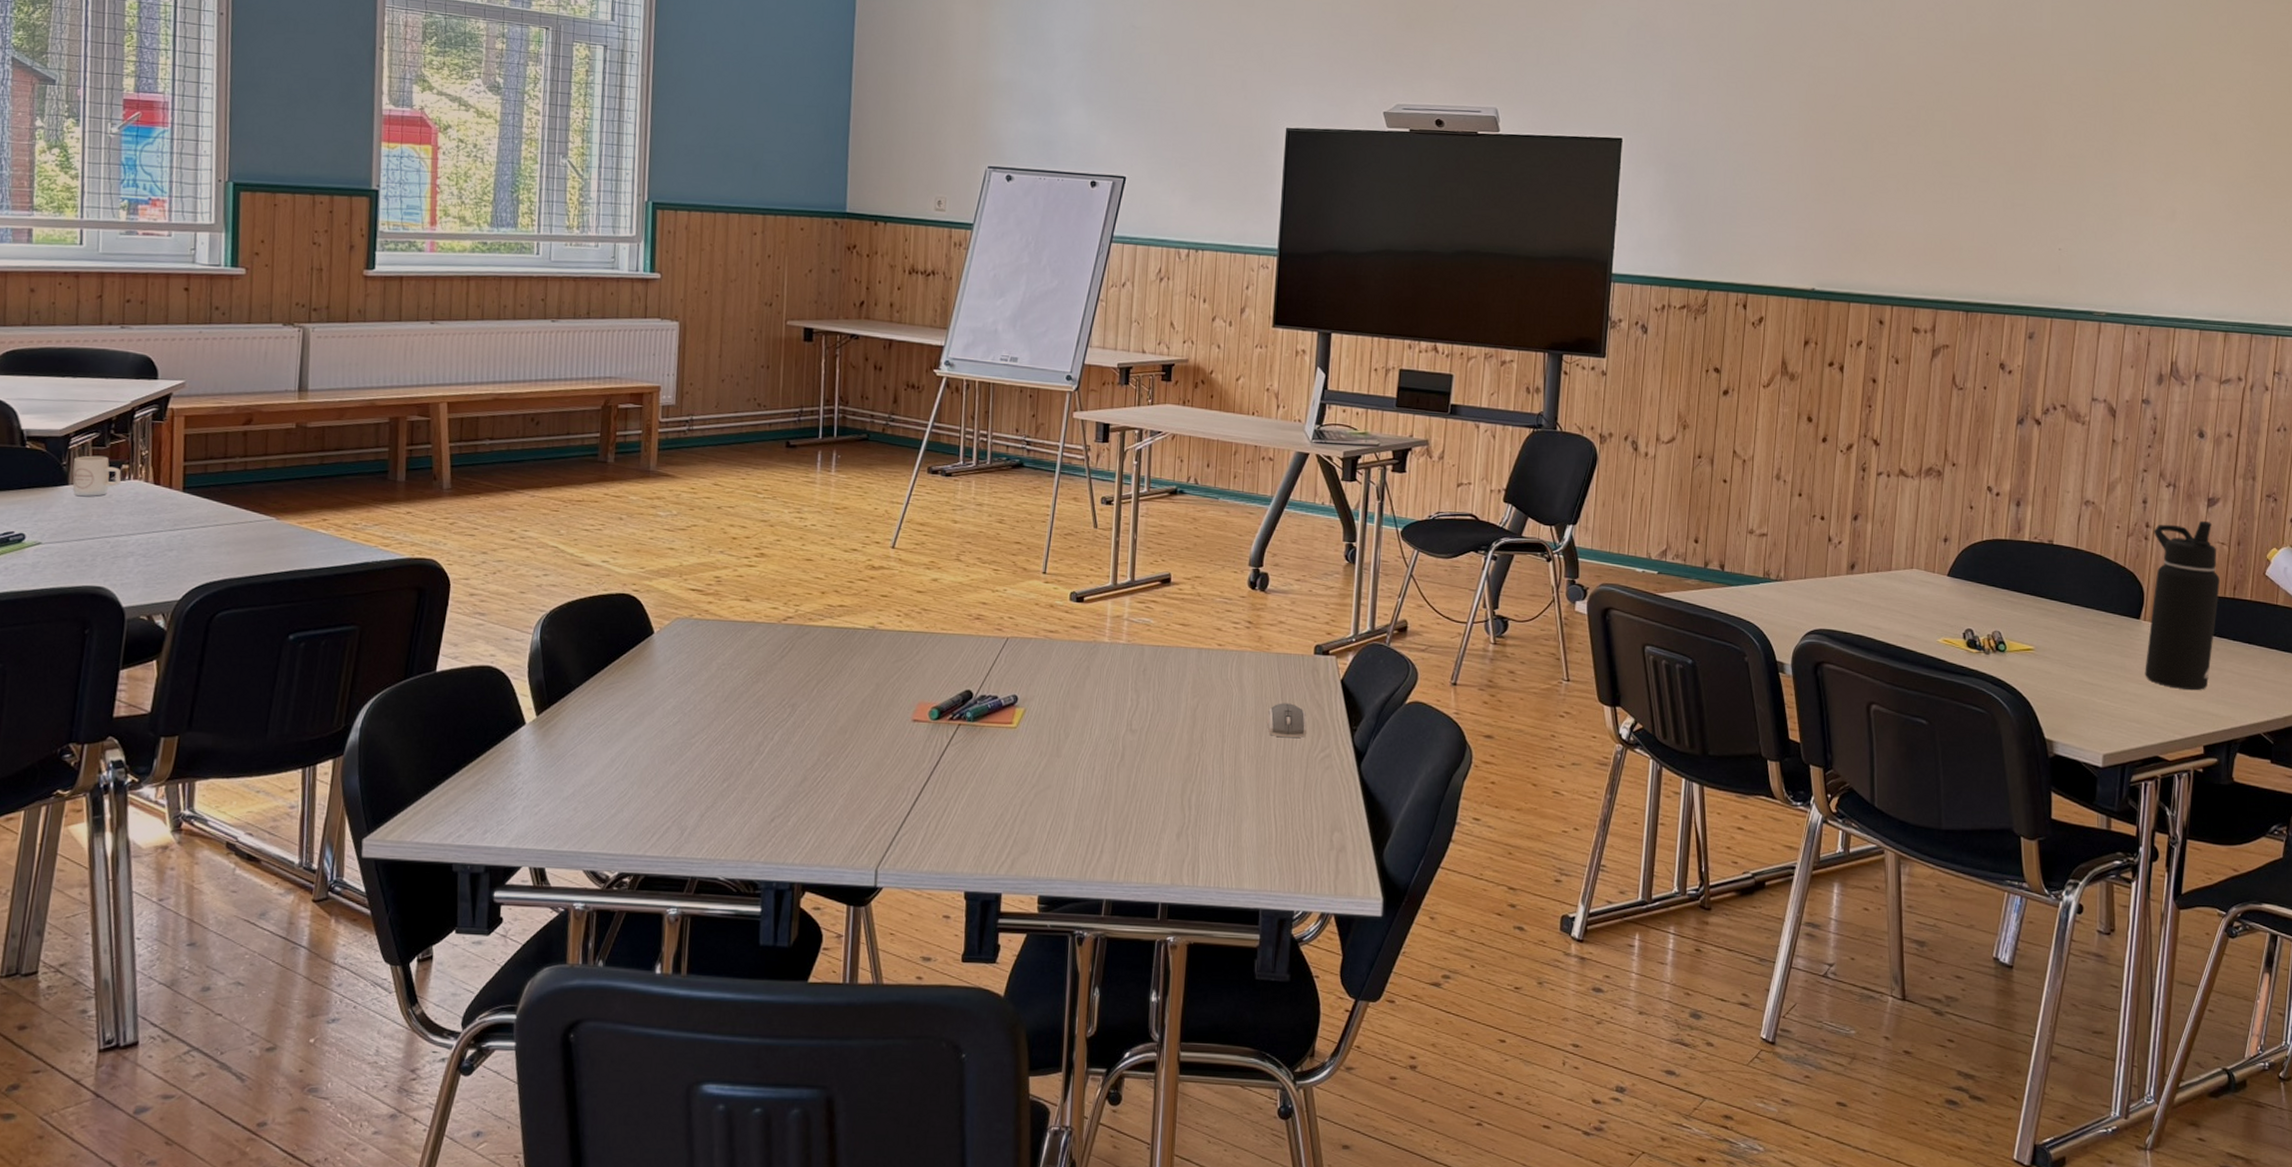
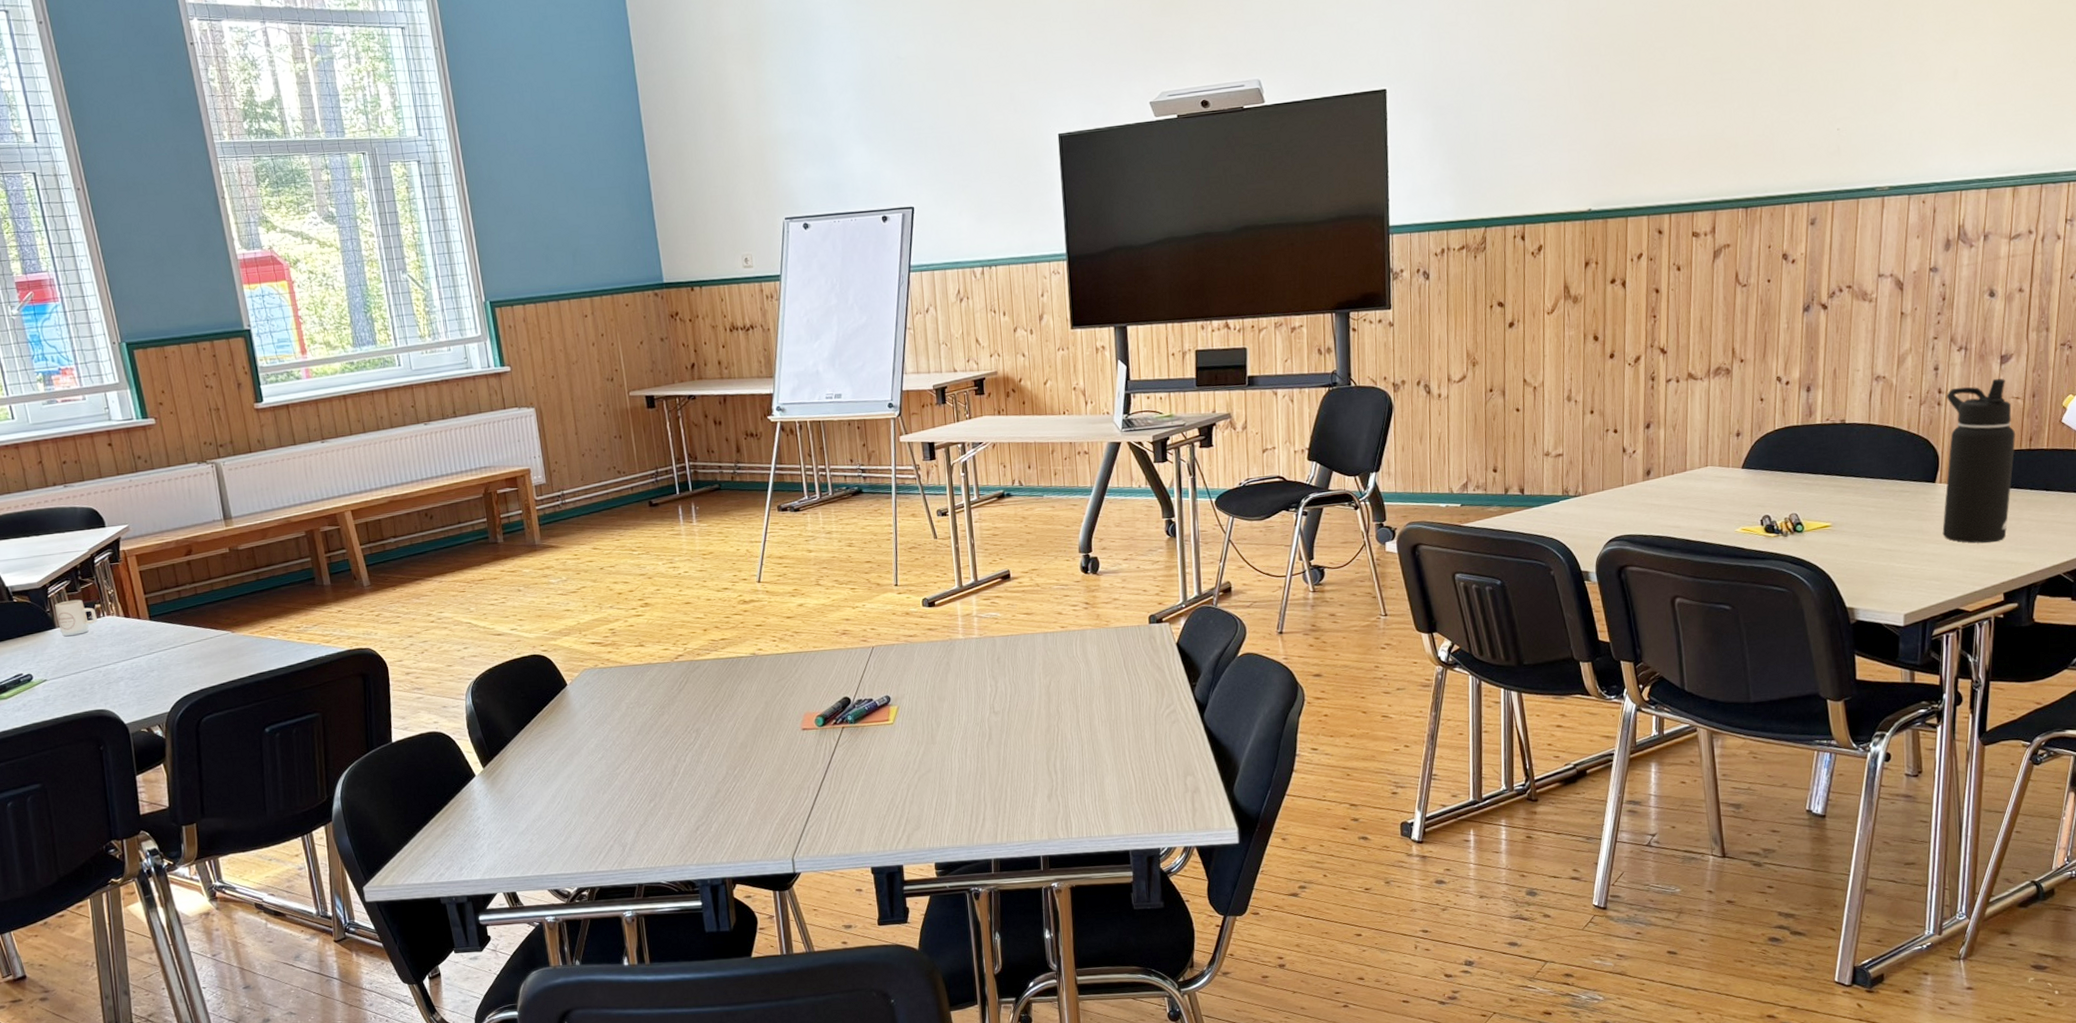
computer mouse: present [1266,703,1307,738] -> none [1113,670,1151,701]

